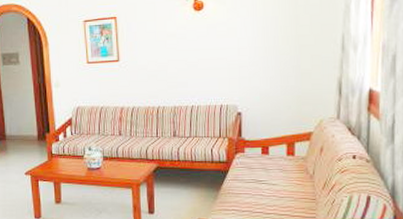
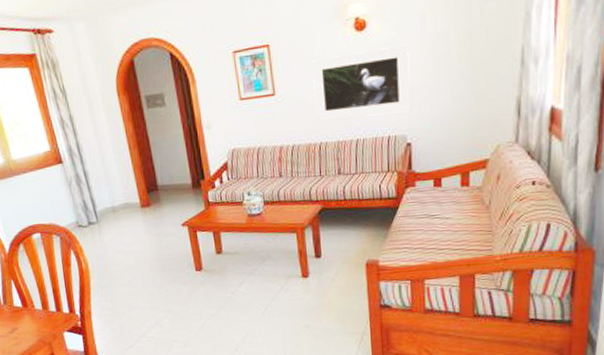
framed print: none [154,25,242,87] -> present [312,44,411,121]

